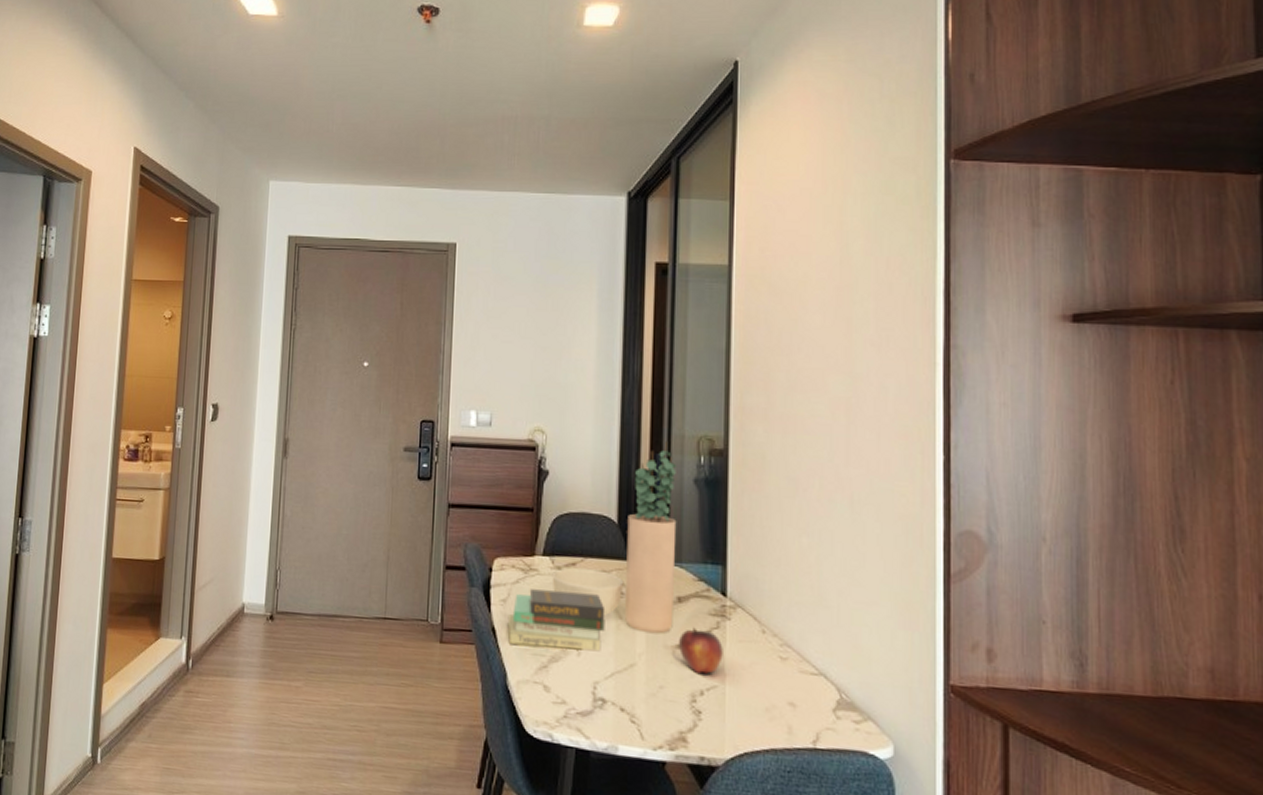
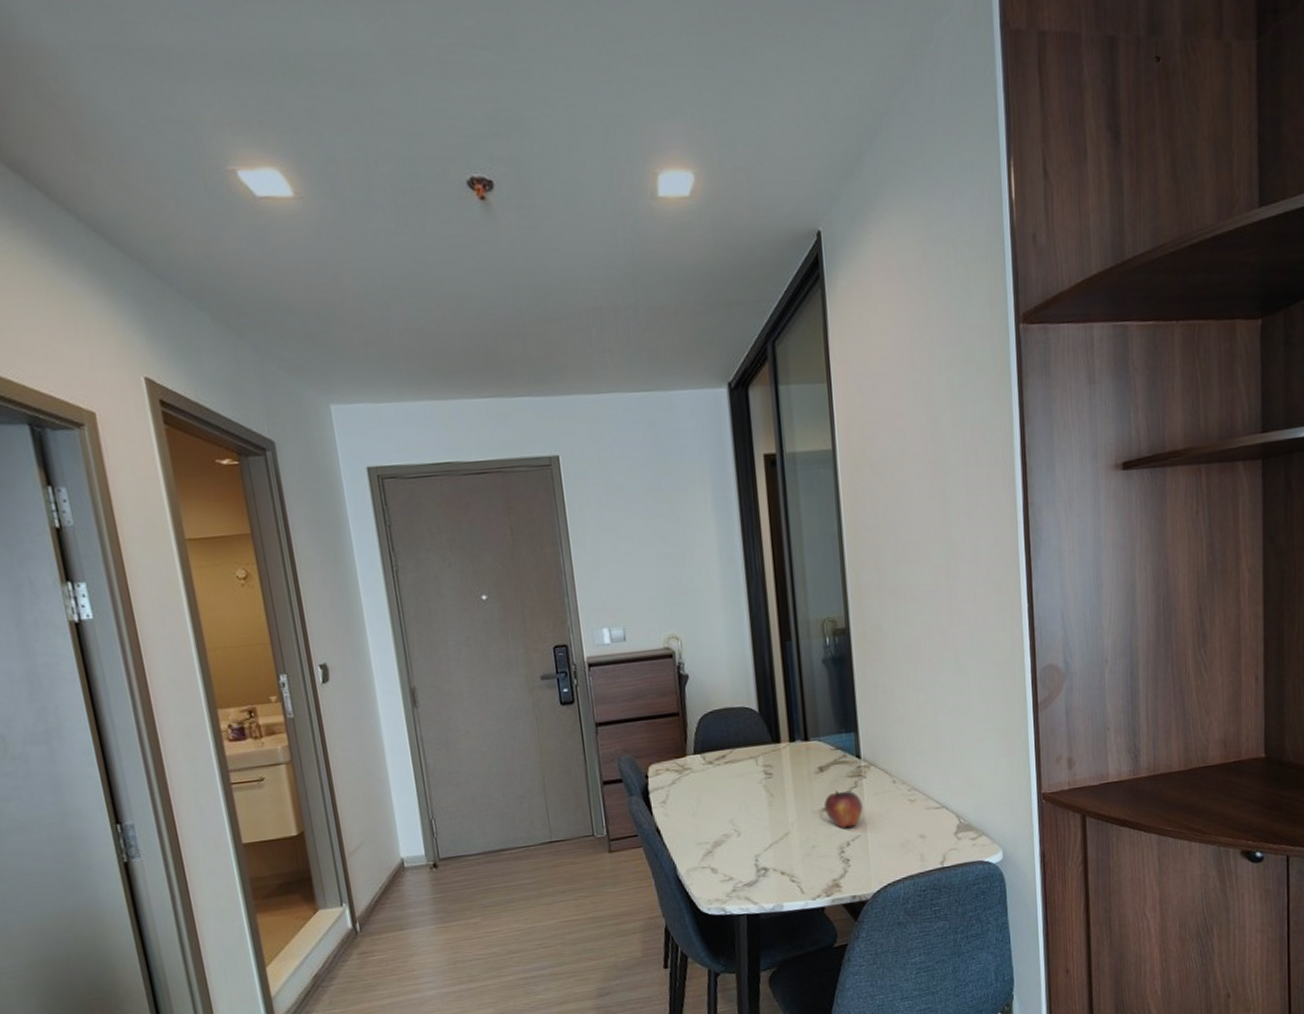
books: present [507,589,606,652] -> none [669,779,759,839]
bowl: present [552,568,624,617] -> none [705,757,771,797]
vase: present [625,441,677,634] -> none [767,629,818,804]

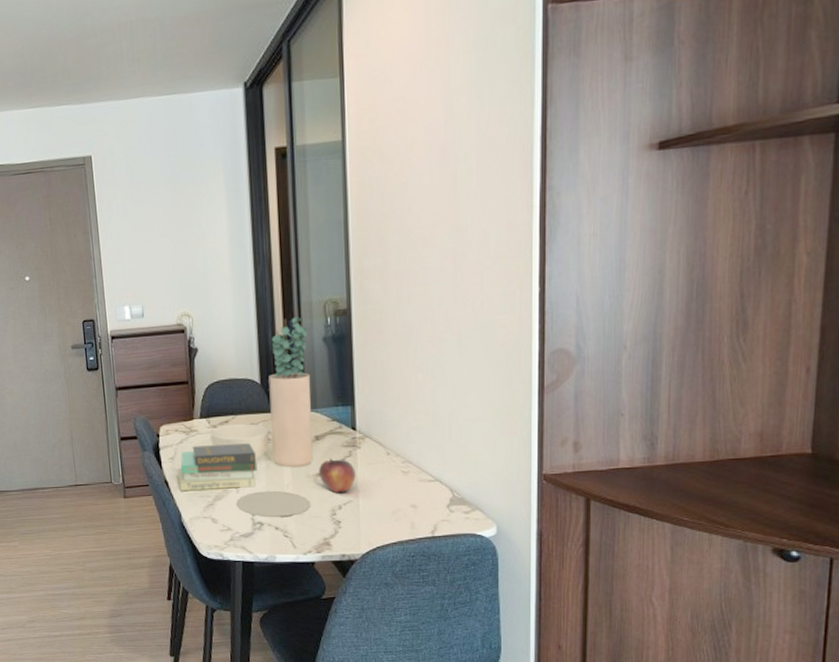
books: none [669,779,759,839] -> present [176,443,257,491]
bowl: none [705,757,771,797] -> present [209,424,270,459]
placemat: none [737,830,818,862] -> present [235,490,311,518]
vase: none [767,629,818,804] -> present [268,309,313,468]

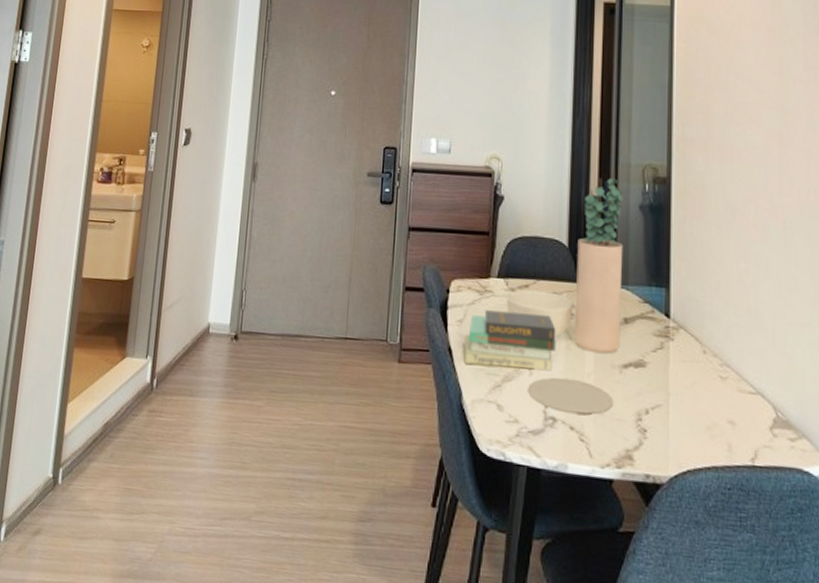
fruit: present [318,458,356,493] -> none [624,348,667,393]

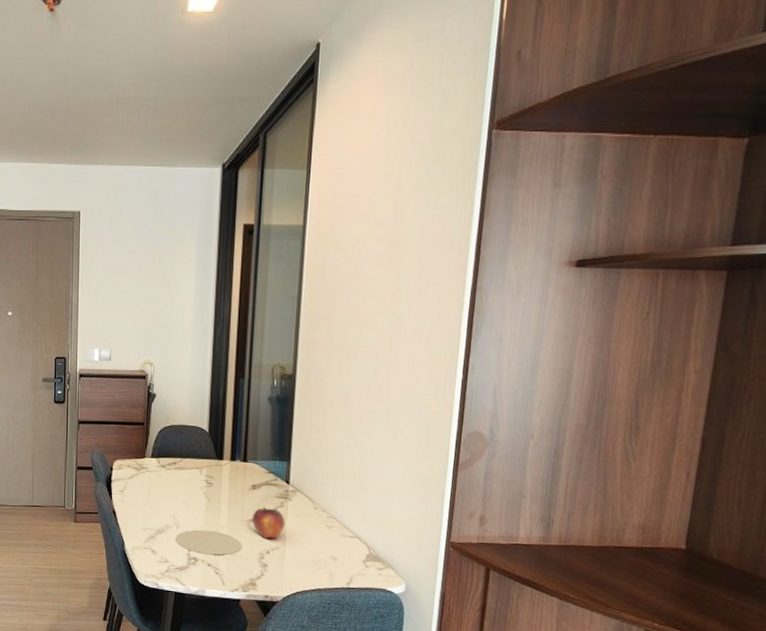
books: present [463,310,556,371] -> none [124,482,198,526]
bowl: present [506,290,574,337] -> none [158,466,213,500]
vase: present [575,169,624,354] -> none [213,369,255,512]
fruit: none [624,348,667,393] -> present [251,507,285,539]

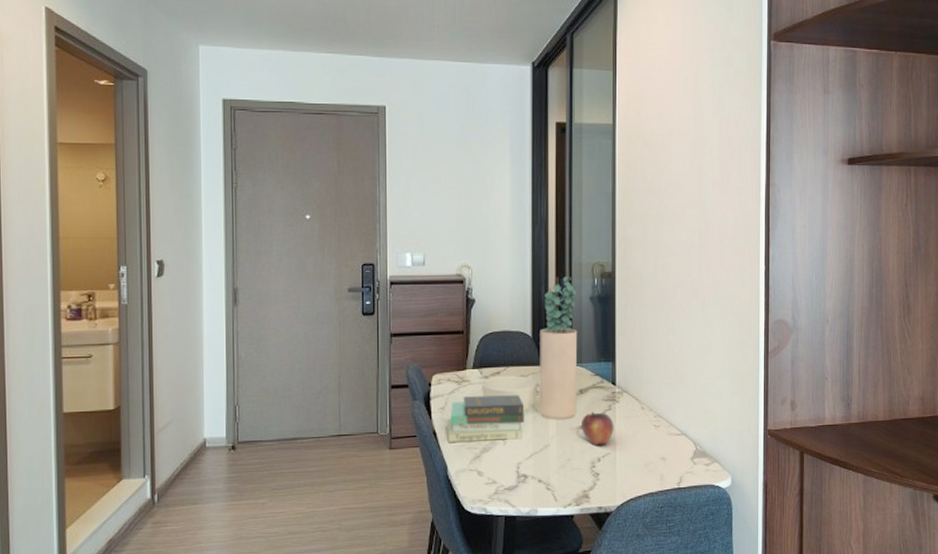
books: none [124,482,198,526] -> present [446,395,525,442]
bowl: none [158,466,213,500] -> present [481,376,539,411]
placemat: present [174,529,242,556] -> none [502,442,573,470]
vase: none [213,369,255,512] -> present [540,269,578,420]

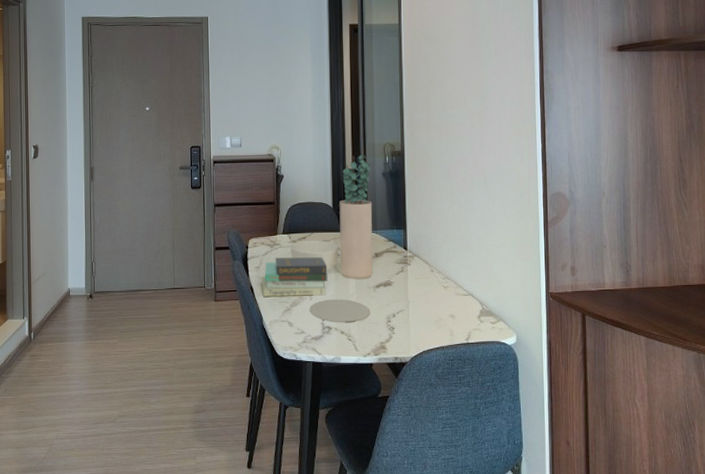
placemat: none [502,442,573,470] -> present [309,299,371,323]
fruit: present [580,411,614,445] -> none [377,273,407,303]

